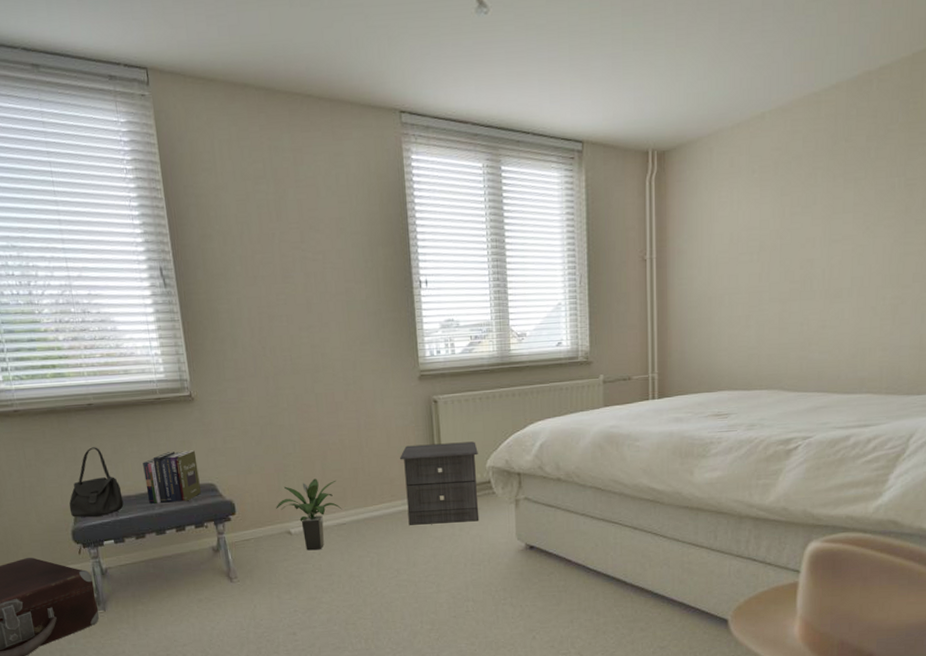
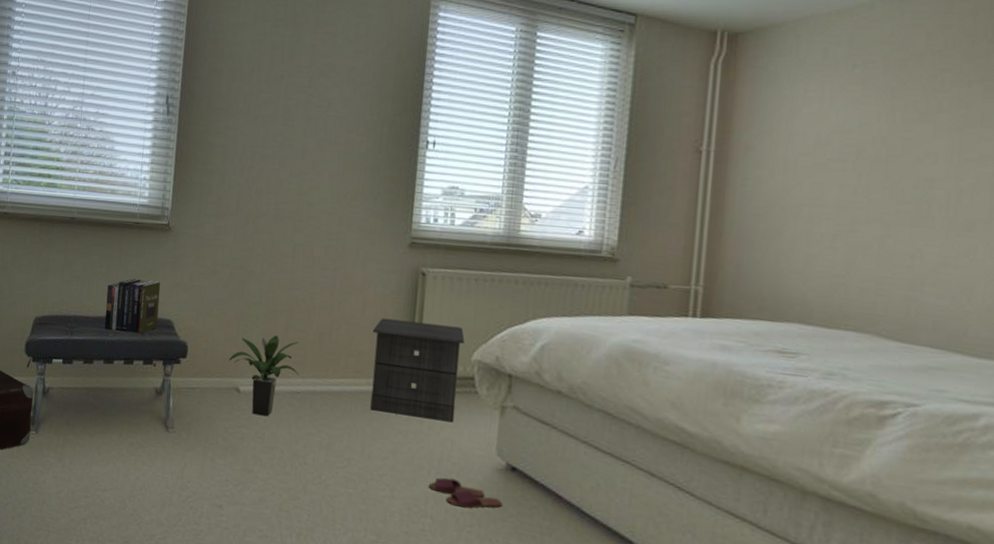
handbag: present [69,447,124,518] -> none [29,260,81,333]
slippers: none [466,565,527,587] -> present [428,477,503,508]

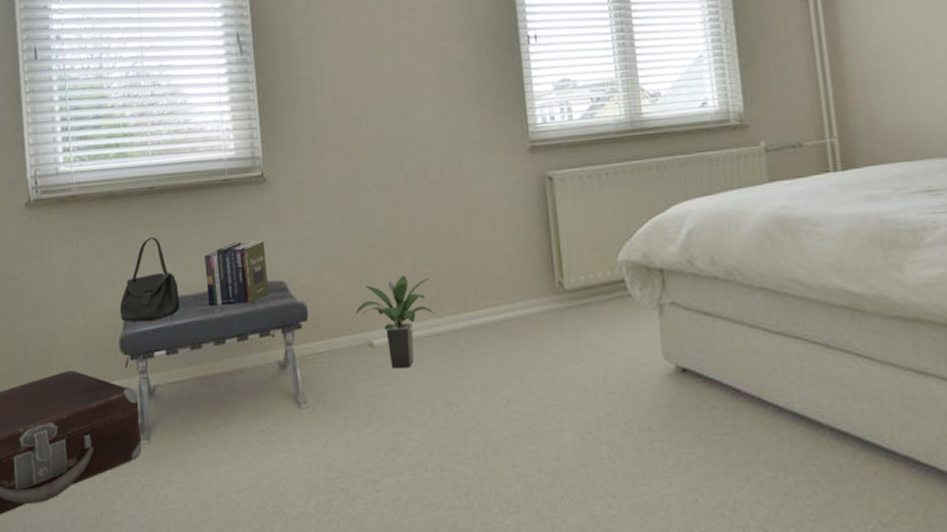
handbag: none [29,260,81,333] -> present [119,237,180,322]
nightstand: present [370,318,465,423] -> none [508,228,612,337]
slippers: present [428,477,503,508] -> none [597,394,681,424]

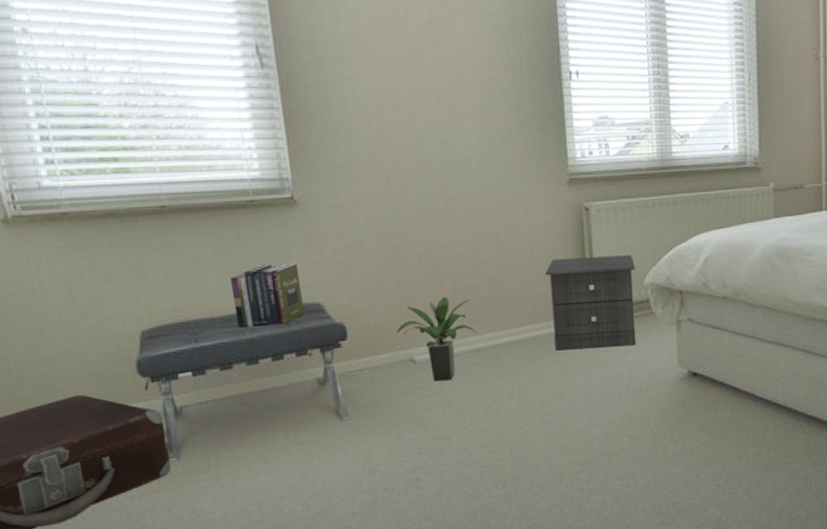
handbag: present [119,237,180,322] -> none [133,258,205,345]
nightstand: none [508,228,612,337] -> present [545,255,636,351]

